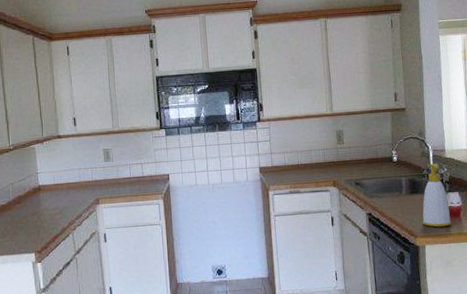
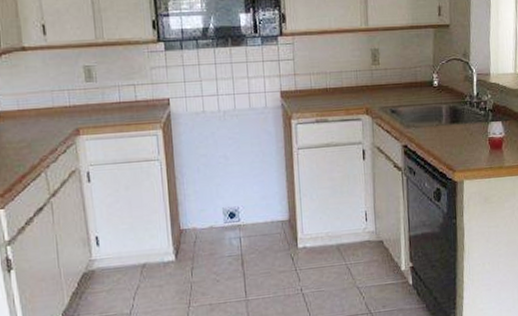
soap bottle: present [422,163,452,228] -> none [462,89,493,161]

